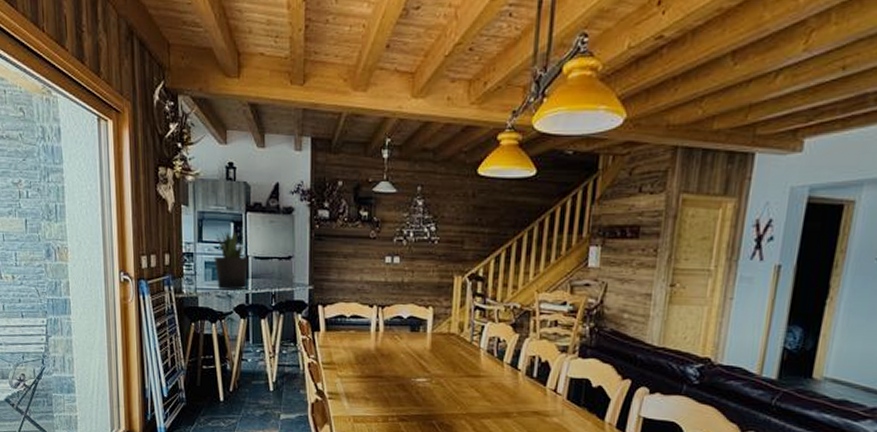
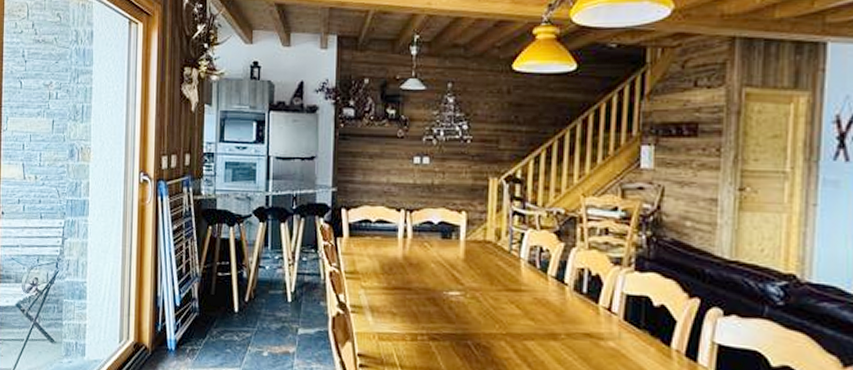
planter: present [214,228,249,290] -> none [234,128,270,192]

